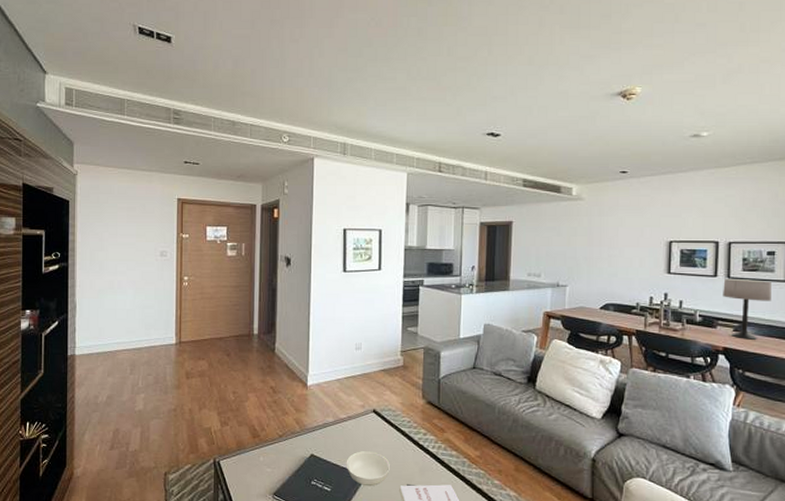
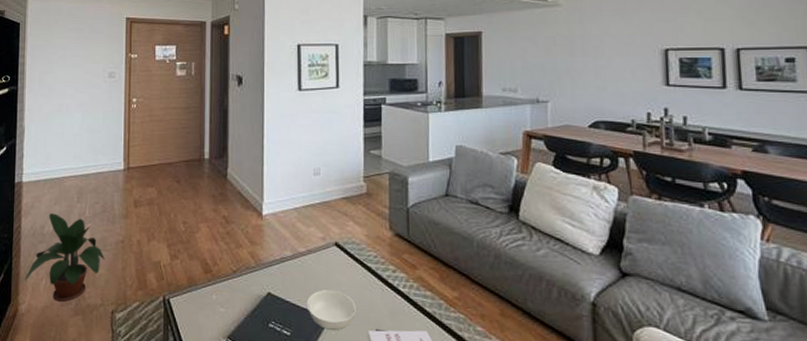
potted plant: none [79,384,158,465] -> present [25,213,105,302]
table lamp: present [723,279,771,340] -> none [734,91,796,161]

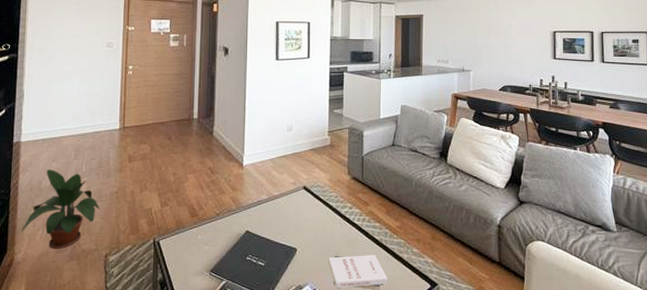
bowl: present [306,290,356,330] -> none [279,226,319,259]

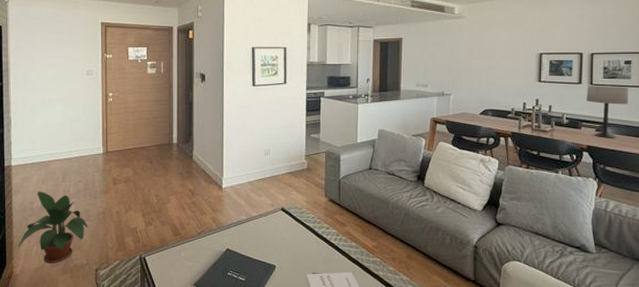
table lamp: none [599,63,638,115] -> present [586,86,628,138]

